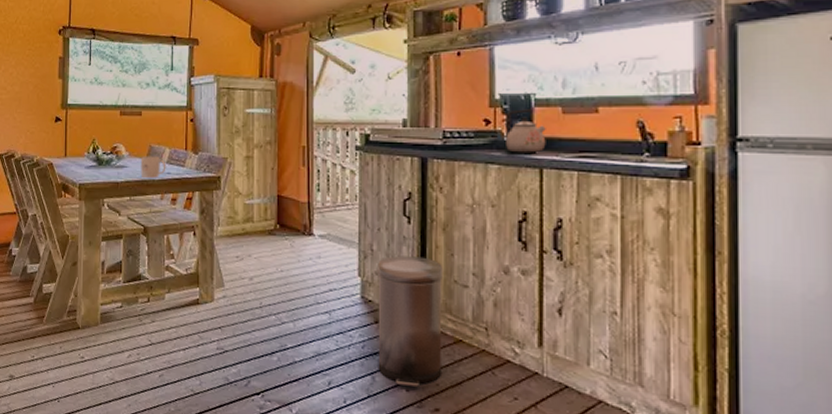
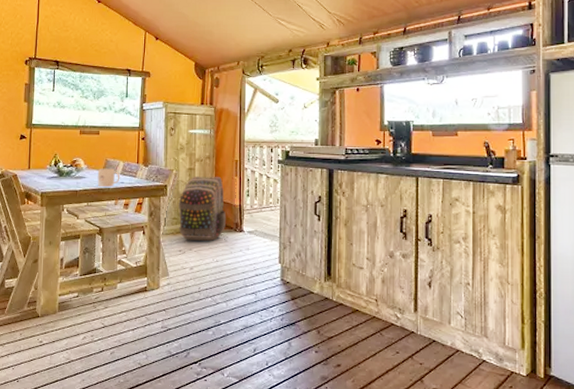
backpack: none [234,165,291,246] -> present [178,176,226,241]
pedal bin: present [378,255,444,387] -> none [293,246,345,348]
kettle: present [504,109,546,153] -> none [391,132,421,166]

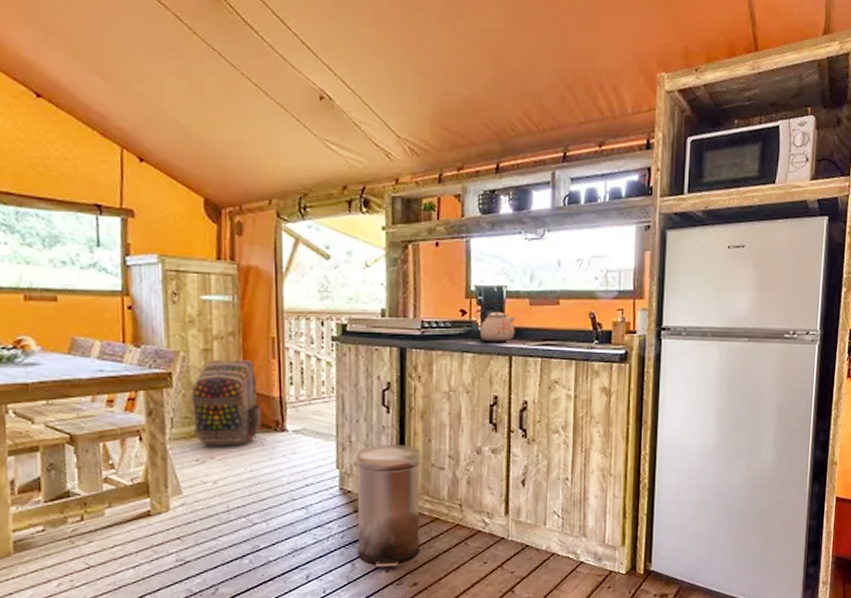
mug: present [97,168,120,188] -> none [59,351,97,378]
pedal bin: none [293,246,345,348] -> present [357,444,422,567]
kettle: none [391,132,421,166] -> present [479,300,515,342]

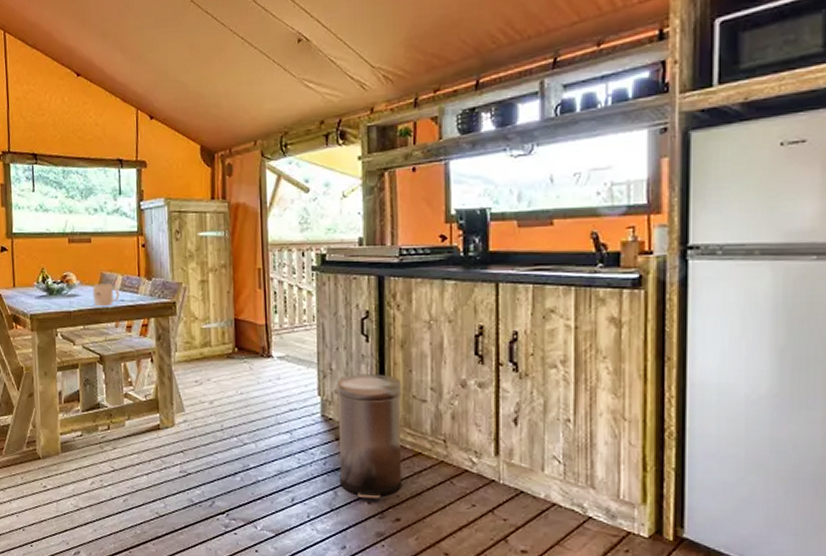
mug: none [59,351,97,378] -> present [92,284,120,307]
backpack: present [190,359,261,446] -> none [191,289,250,369]
kettle: present [479,300,515,342] -> none [460,224,502,268]

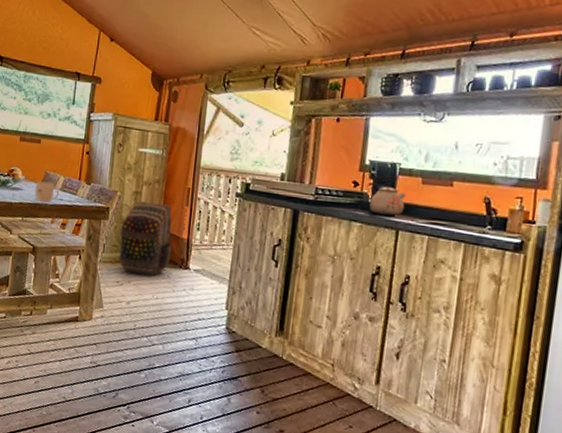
backpack: none [191,289,250,369] -> present [118,200,172,276]
pedal bin: present [337,374,402,499] -> none [234,294,302,410]
kettle: none [460,224,502,268] -> present [369,176,406,216]

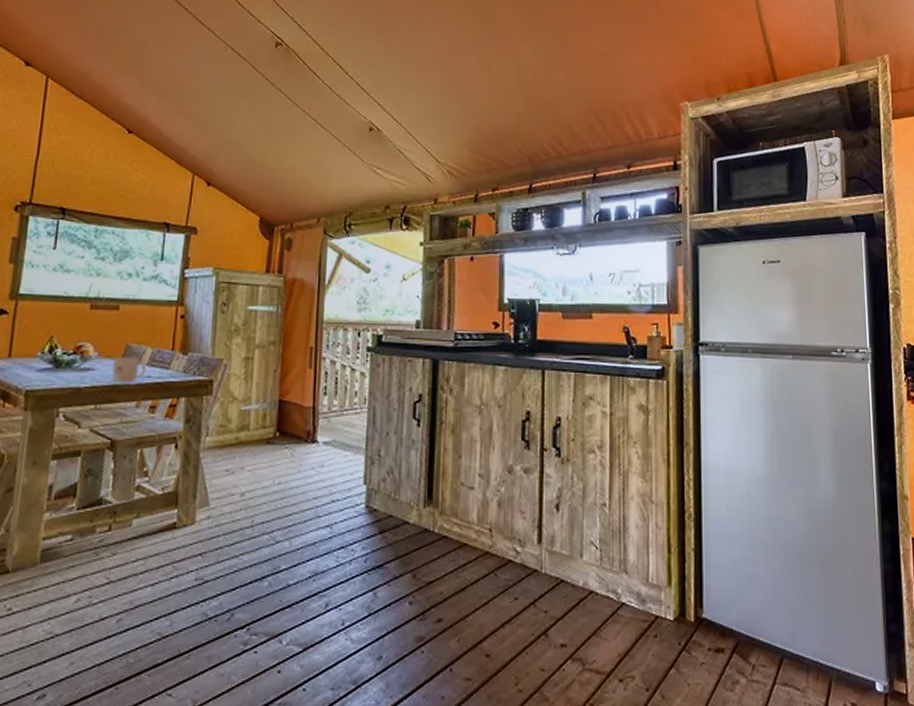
backpack: present [118,200,172,276] -> none [227,367,294,456]
kettle: present [369,176,406,216] -> none [511,313,548,355]

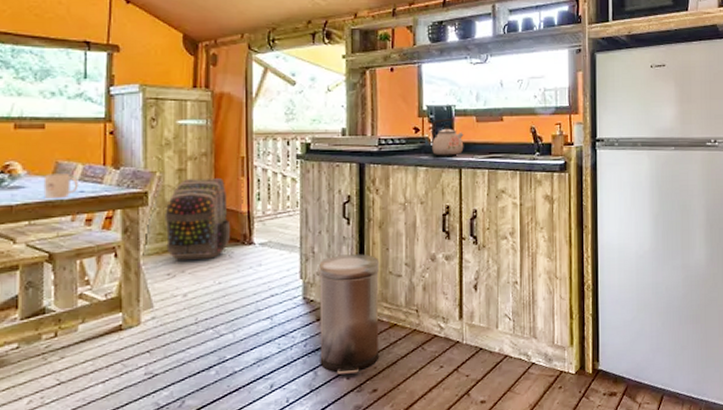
backpack: none [227,367,294,456] -> present [165,178,230,260]
pedal bin: none [380,460,451,598] -> present [319,254,380,375]
kettle: none [511,313,548,355] -> present [431,118,464,156]

